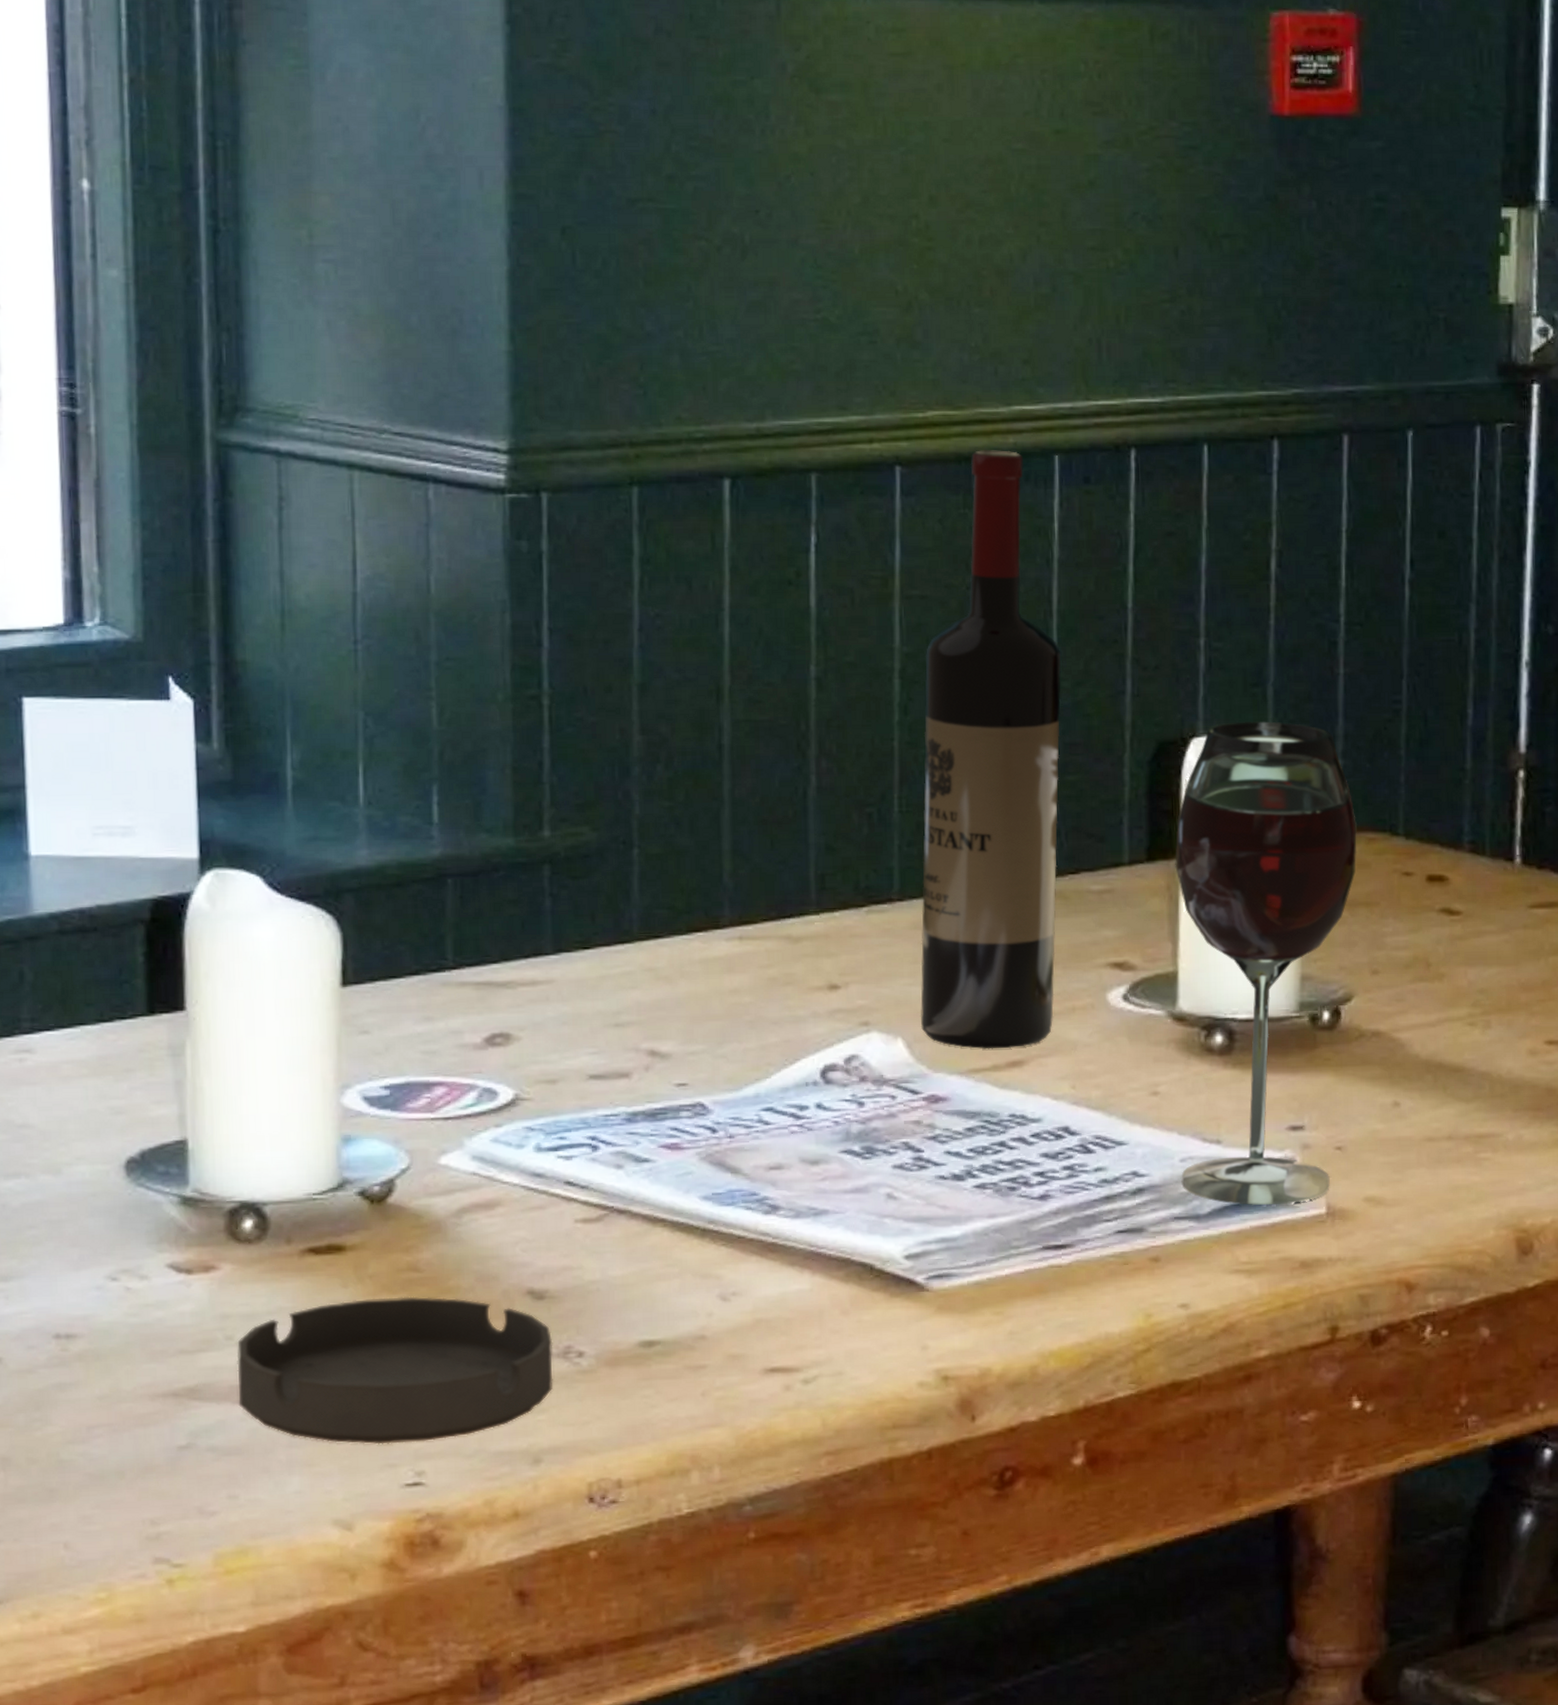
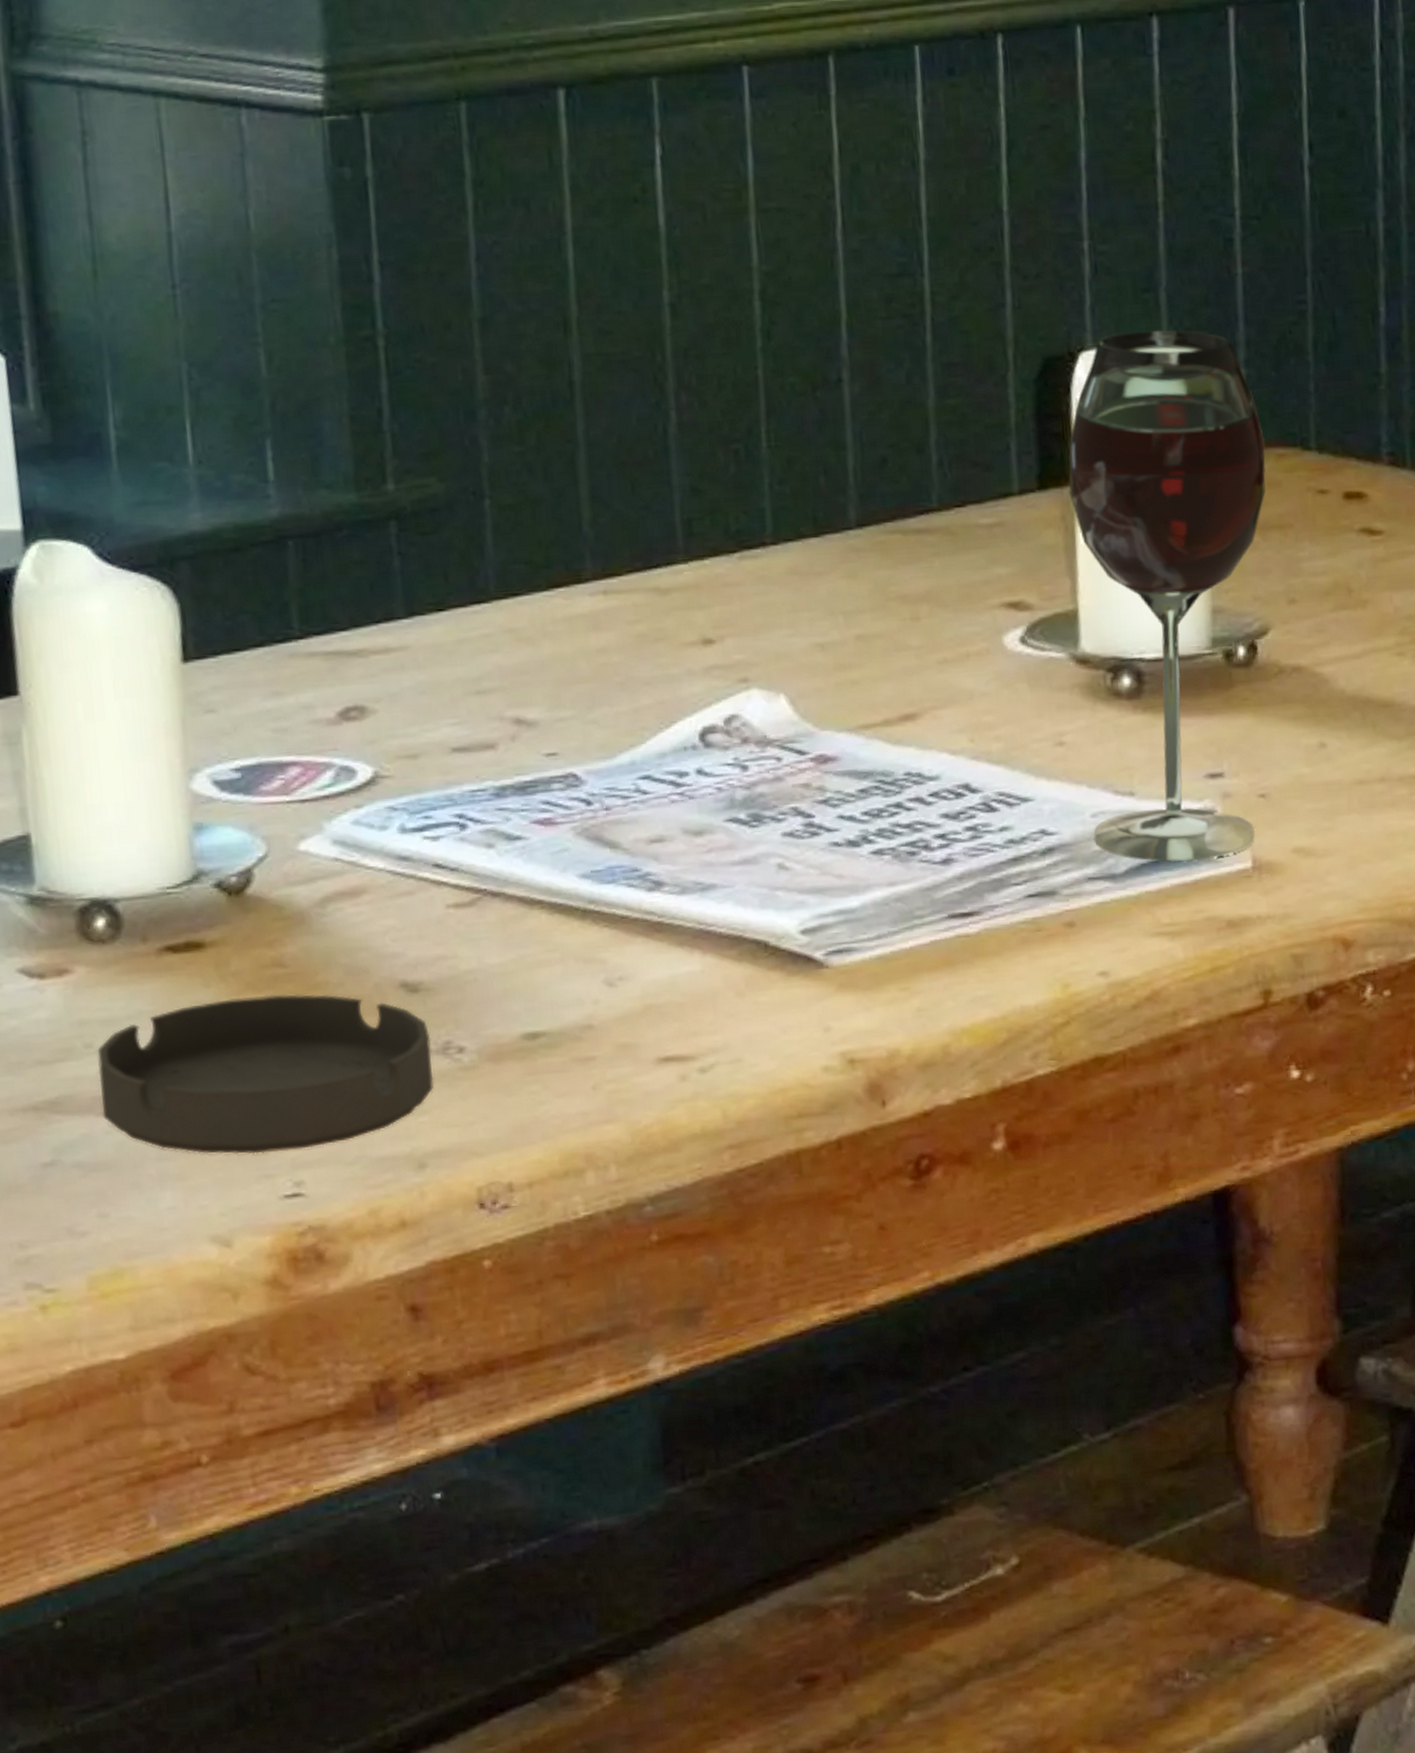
wine bottle: present [920,450,1062,1050] -> none [786,43,947,703]

